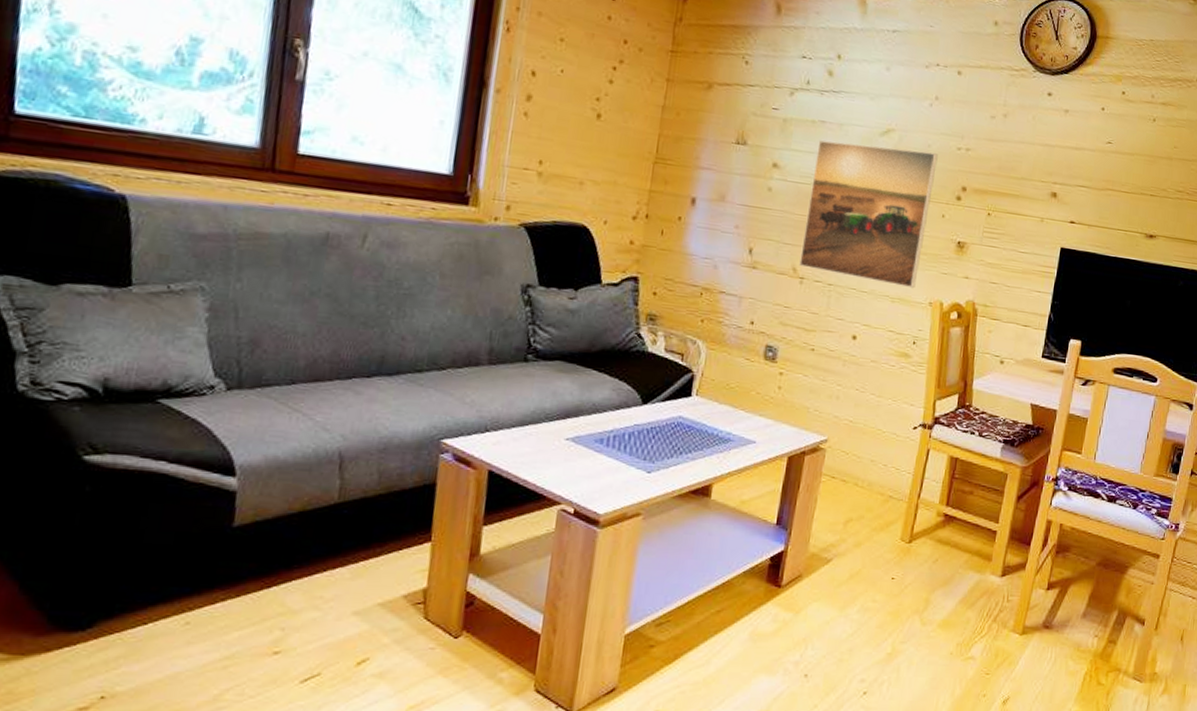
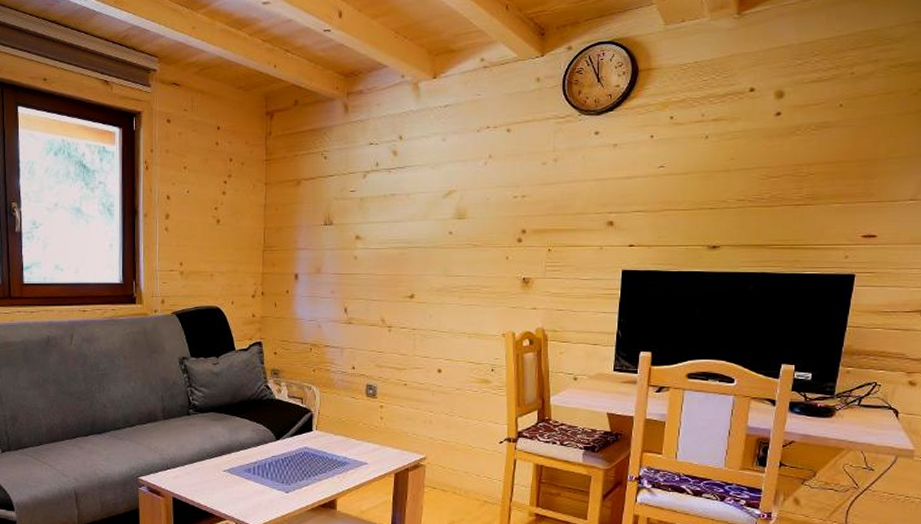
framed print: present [799,140,938,289] -> none [387,204,497,324]

